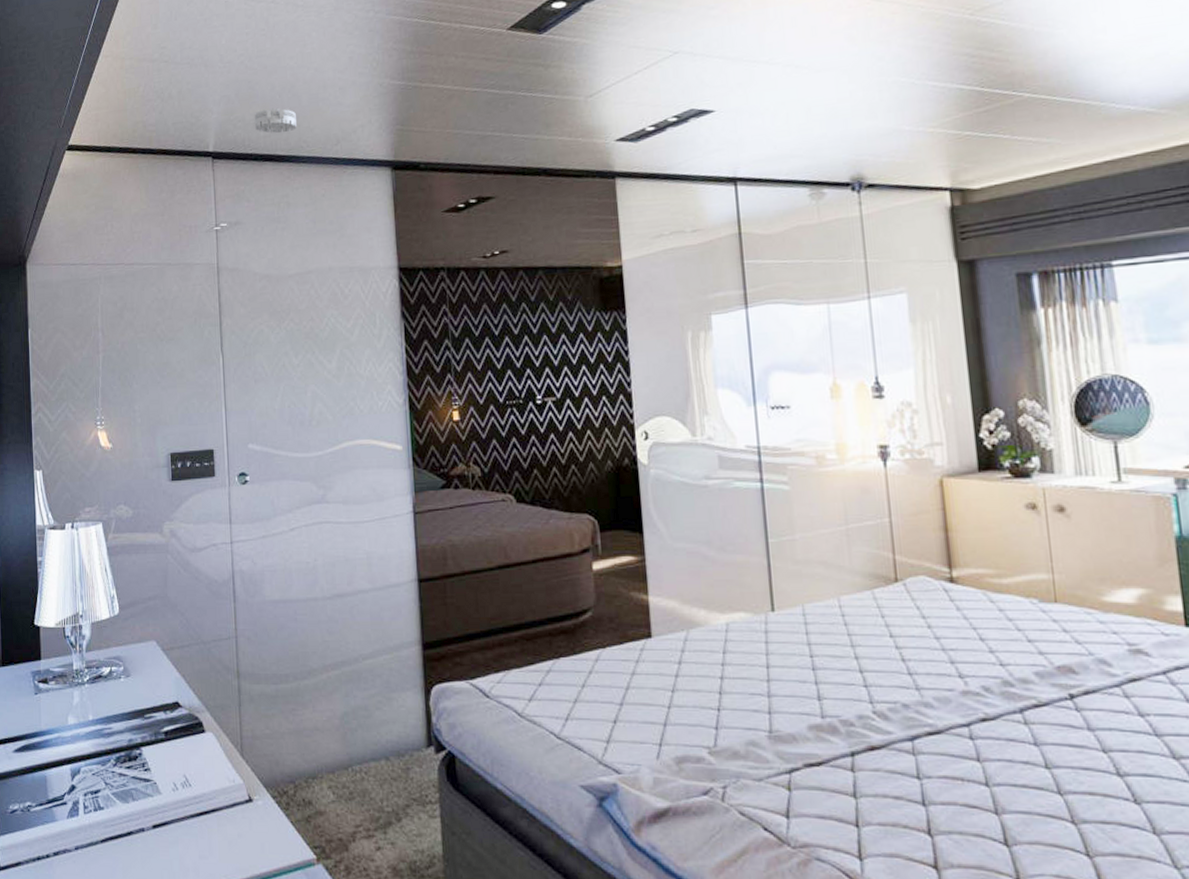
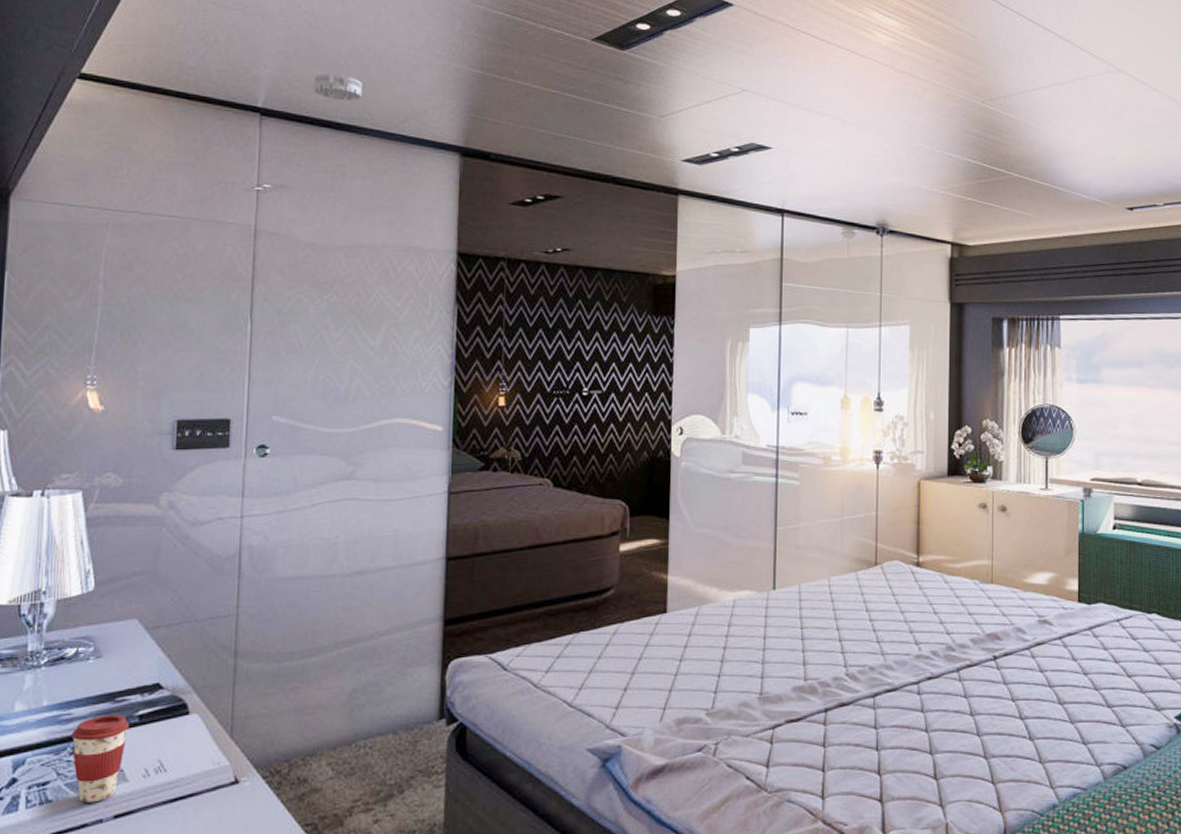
coffee cup: none [112,730,157,812] -> present [71,715,129,803]

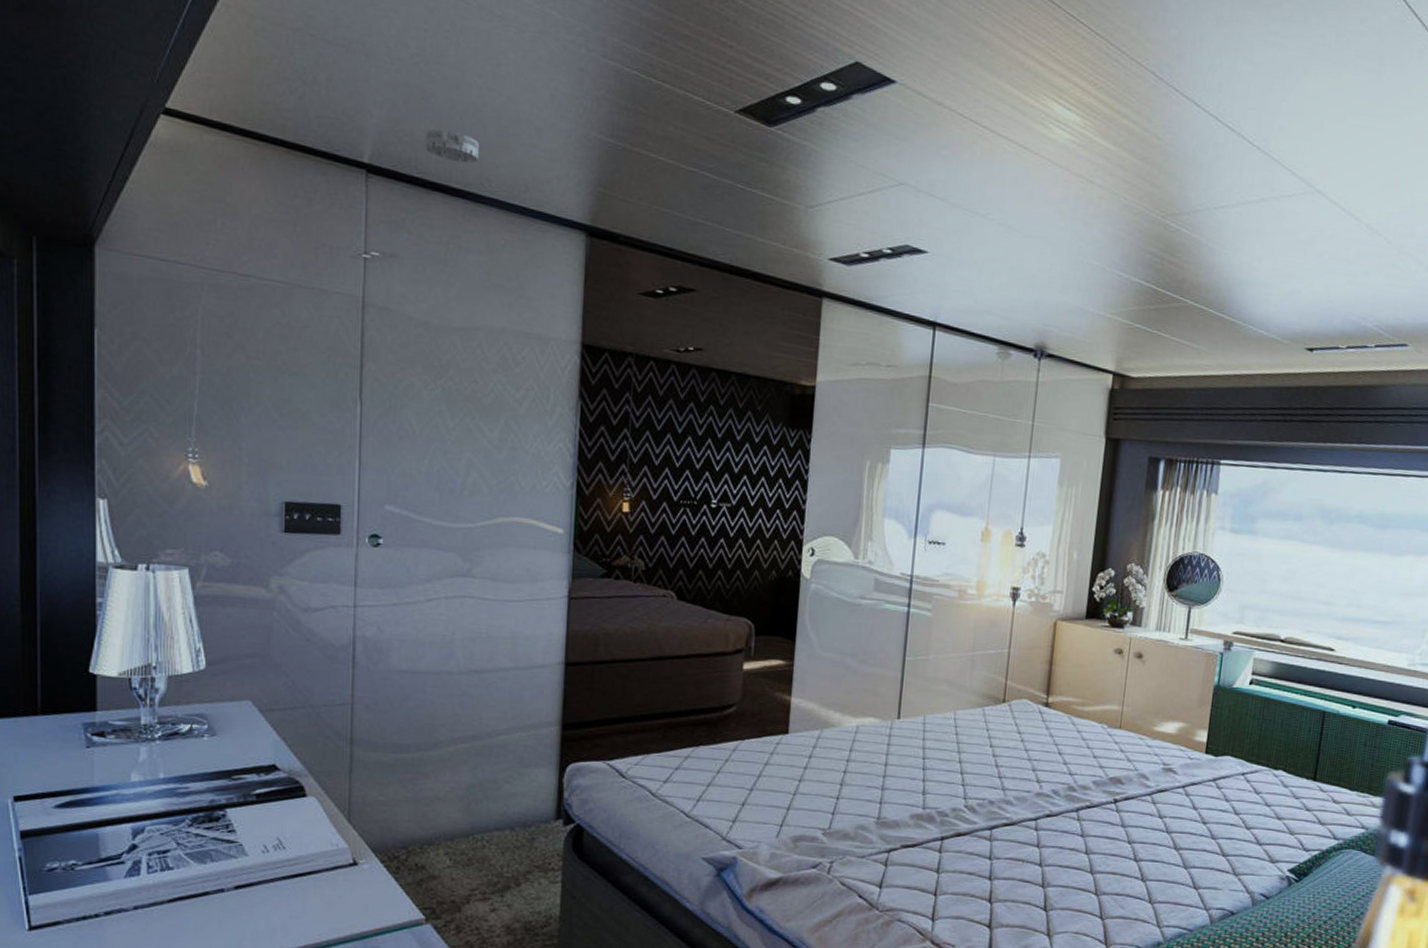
coffee cup: present [71,715,129,803] -> none [188,791,246,873]

